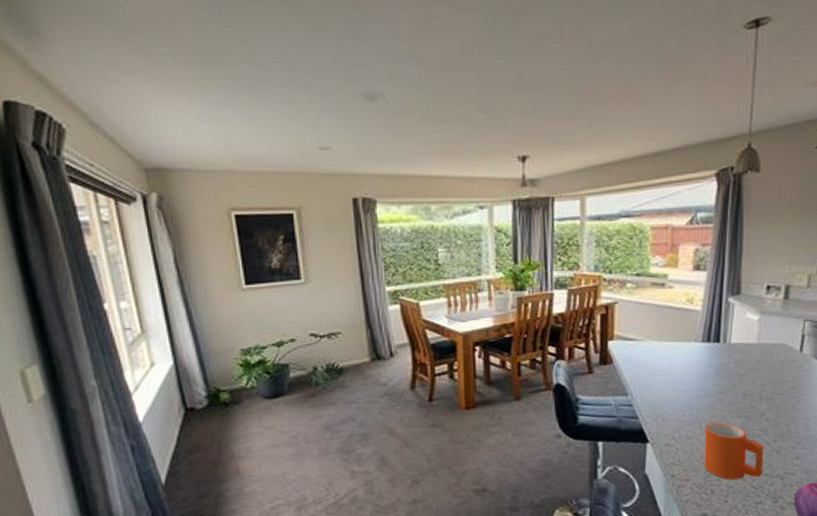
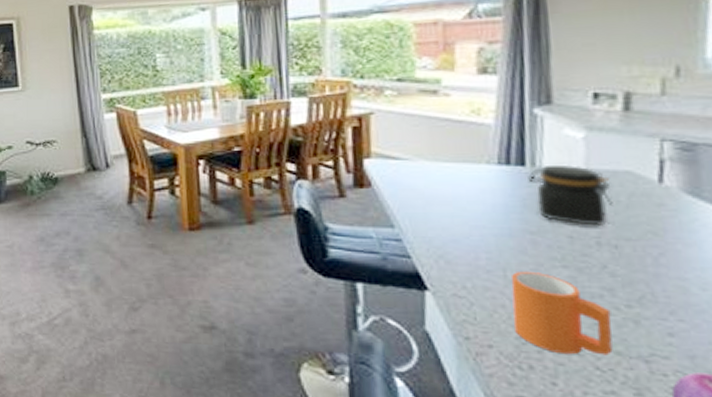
jar: none [721,341,772,386] -> present [528,165,613,227]

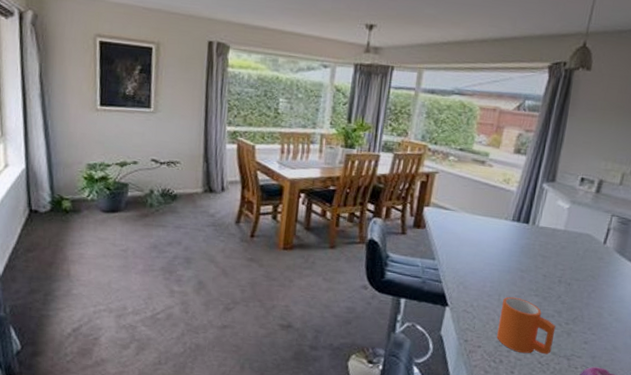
jar: present [528,165,613,227] -> none [528,225,576,270]

